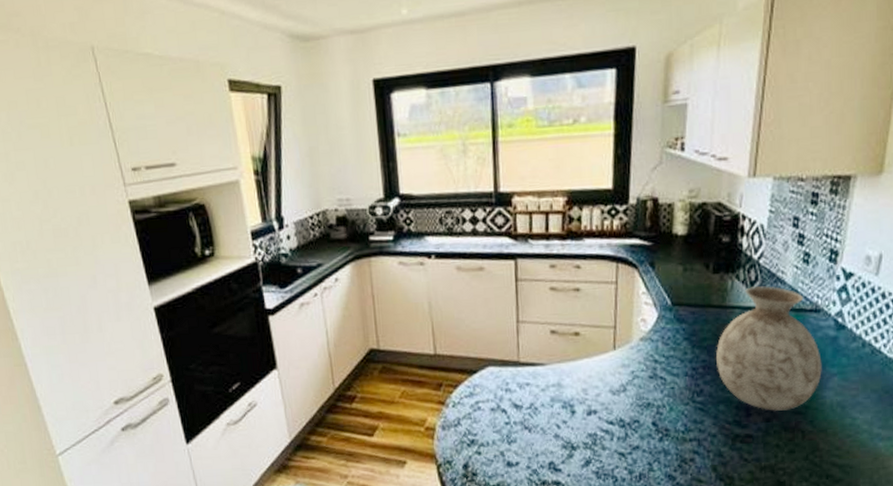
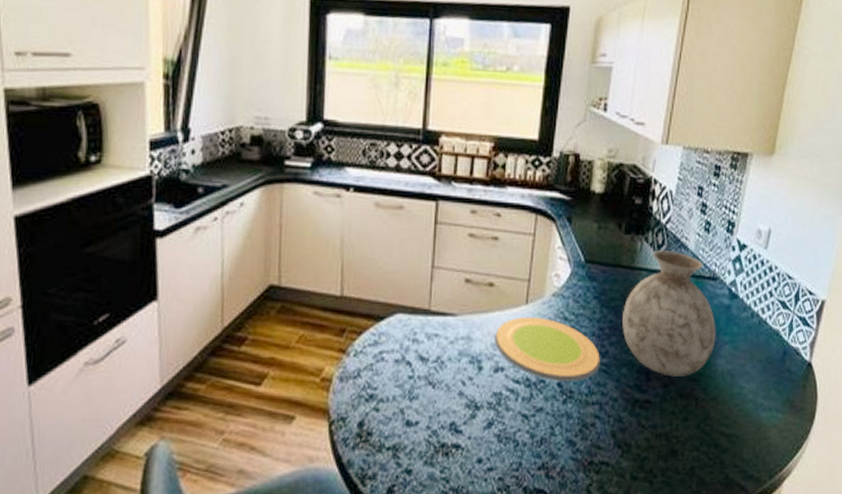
decorative bowl: none [584,361,696,421] -> present [494,317,600,382]

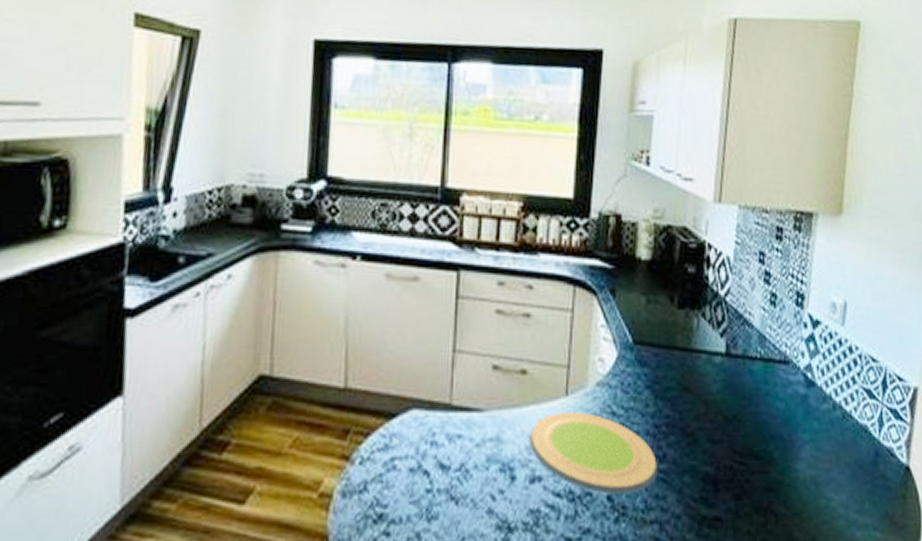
vase: present [622,249,716,377] -> none [681,327,794,486]

